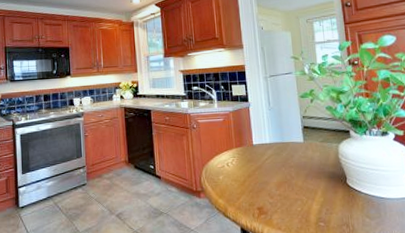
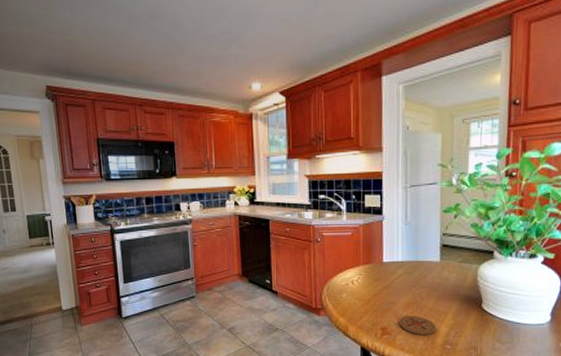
coaster: none [273,194,308,213] -> present [399,315,436,335]

